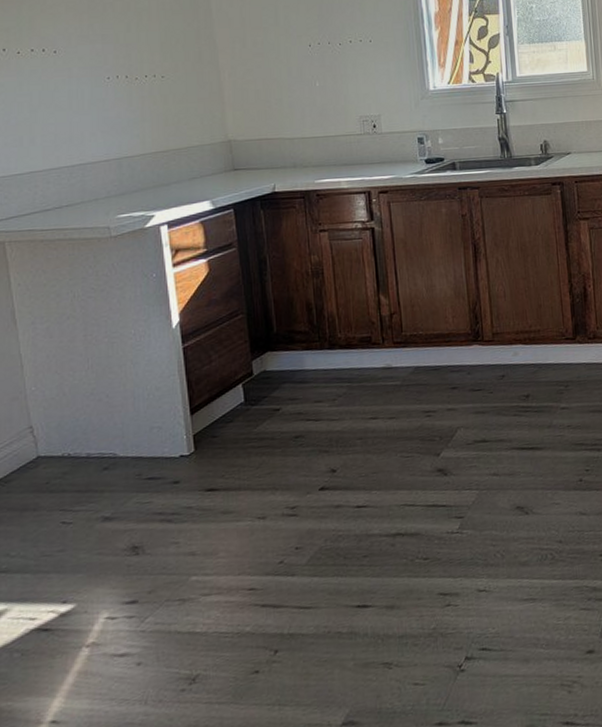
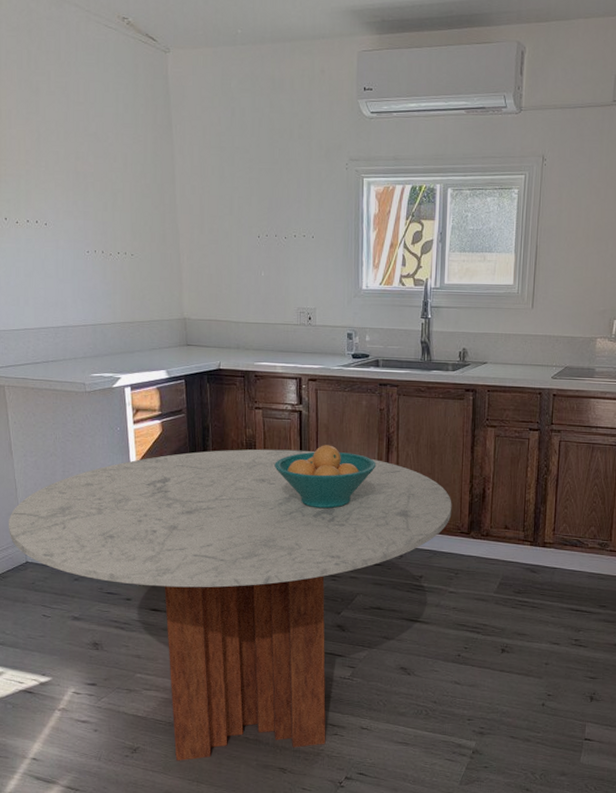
coffee table: none [11,271,554,683] -> present [8,449,452,761]
fruit bowl: none [347,261,464,336] -> present [274,445,377,509]

